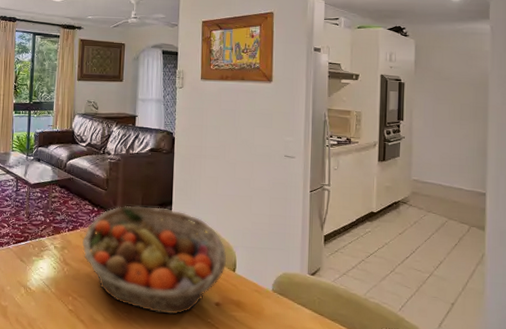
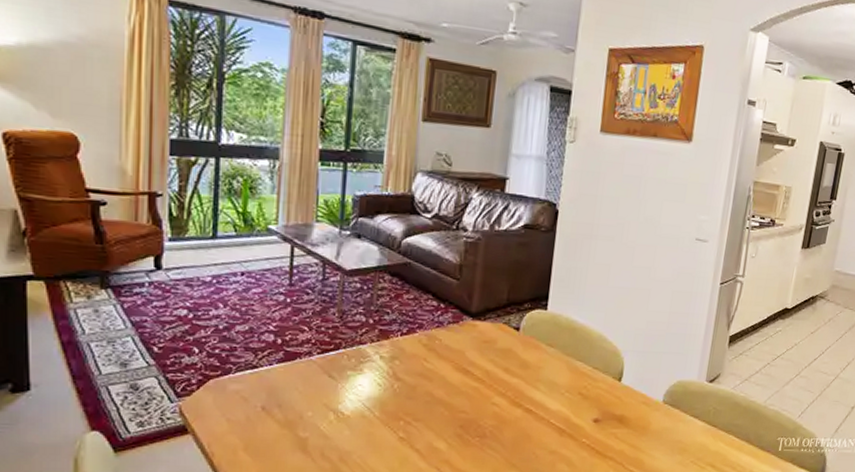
fruit basket: present [81,205,227,315] -> none [420,300,613,436]

